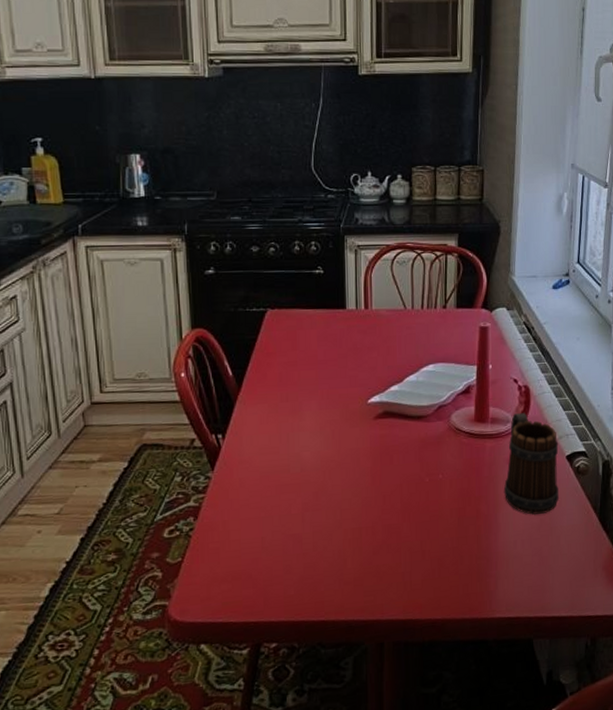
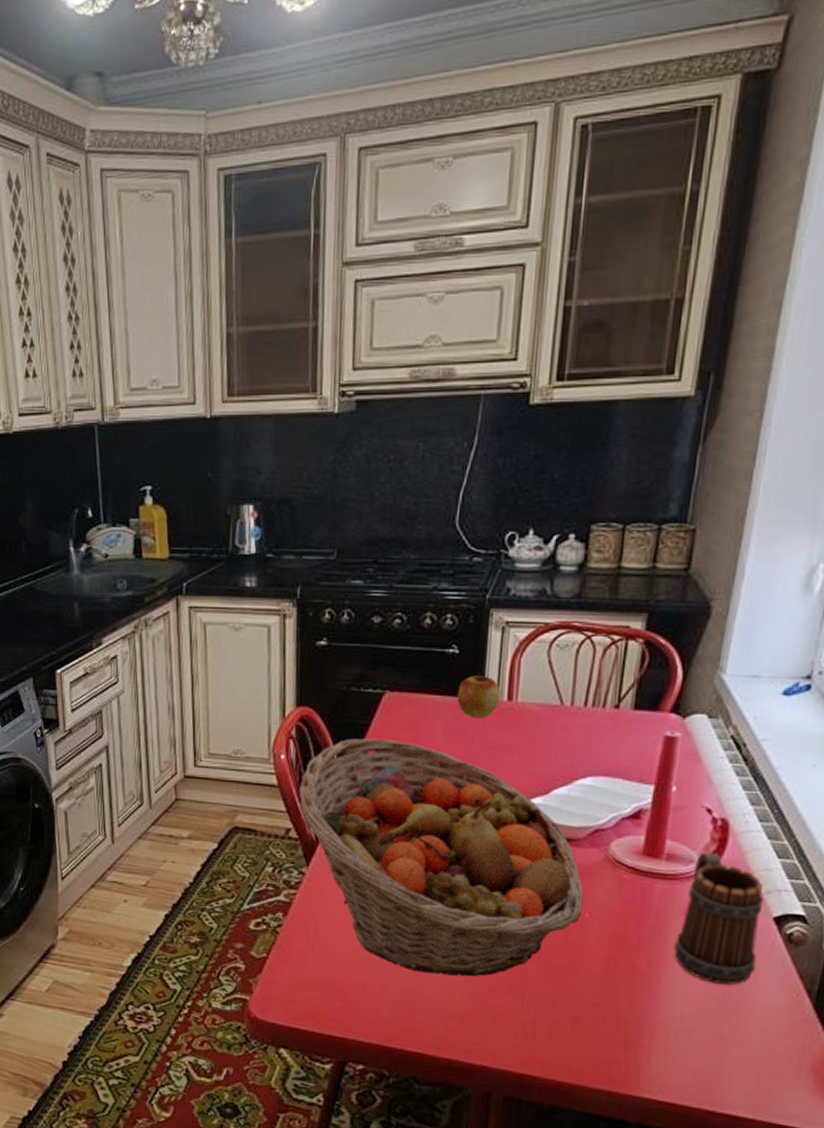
fruit basket: none [200,349,437,549] -> present [300,738,584,977]
apple: none [325,288,359,325] -> present [456,672,501,717]

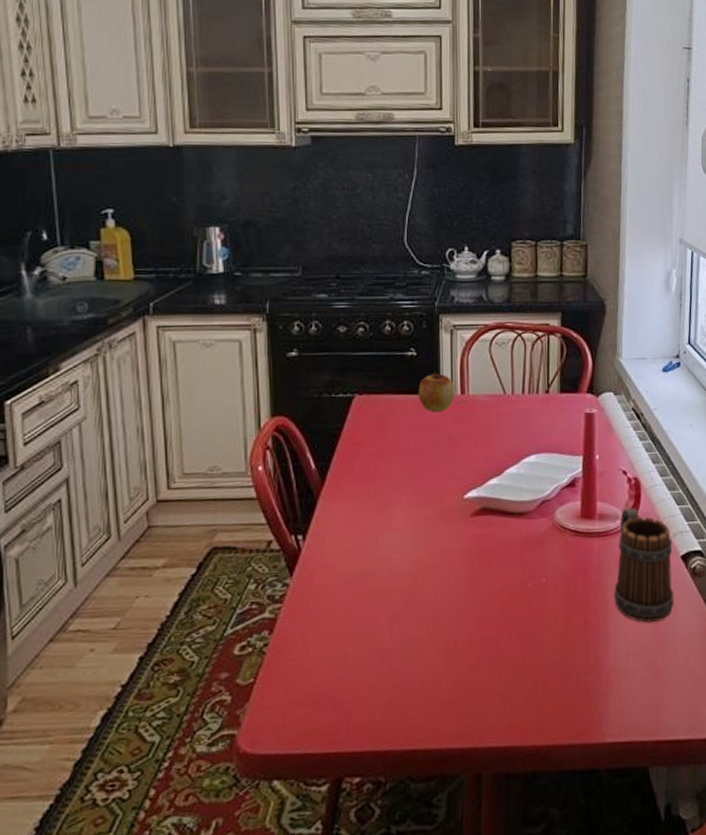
fruit basket: present [300,738,584,977] -> none [279,439,540,666]

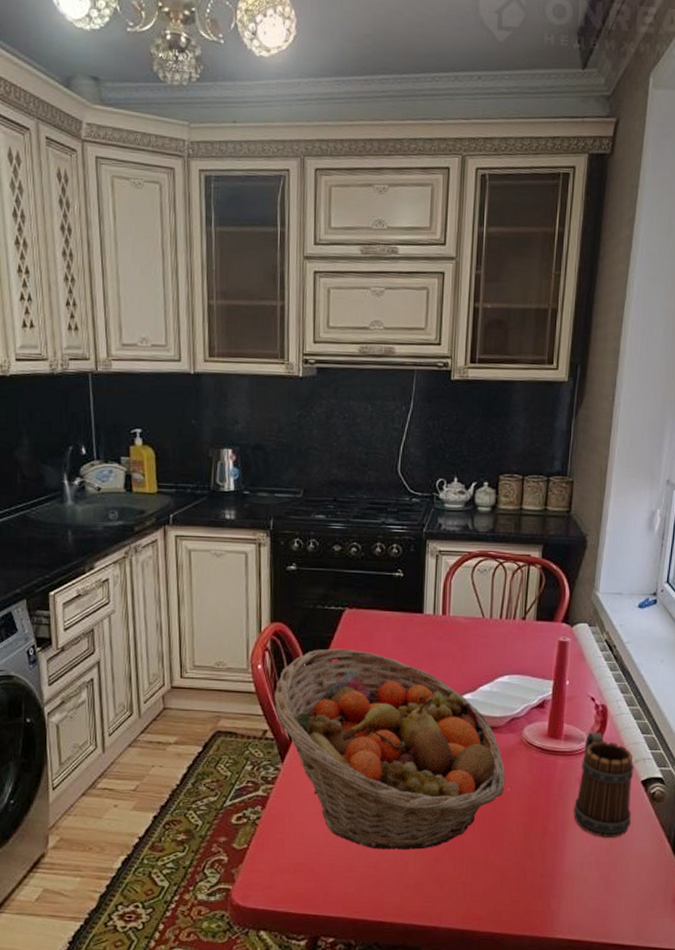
fruit basket: none [279,439,540,666] -> present [275,648,506,850]
apple: present [418,371,455,412] -> none [402,592,437,629]

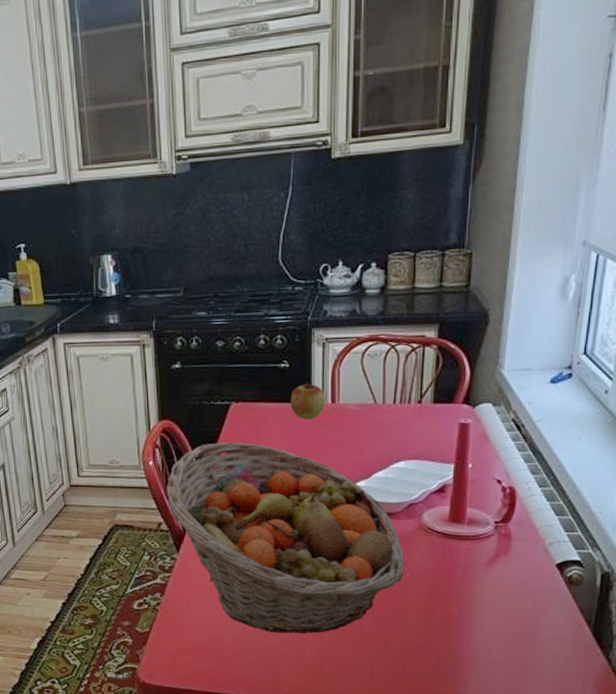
apple: none [402,592,437,629] -> present [290,381,325,419]
mug: present [573,732,634,839] -> none [479,516,548,623]

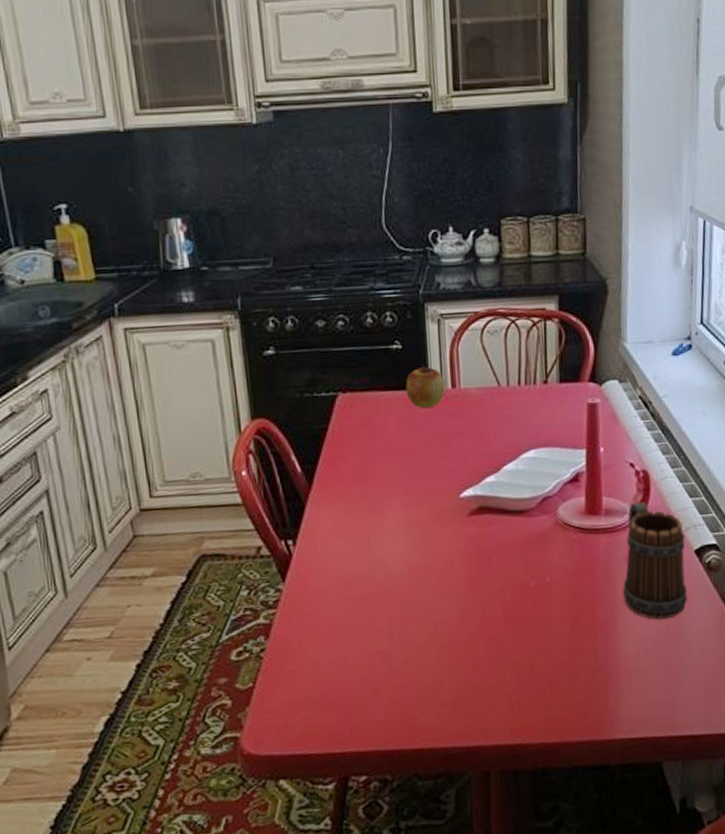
fruit basket: present [167,442,404,633] -> none [265,440,544,668]
mug: none [479,516,548,623] -> present [622,502,687,620]

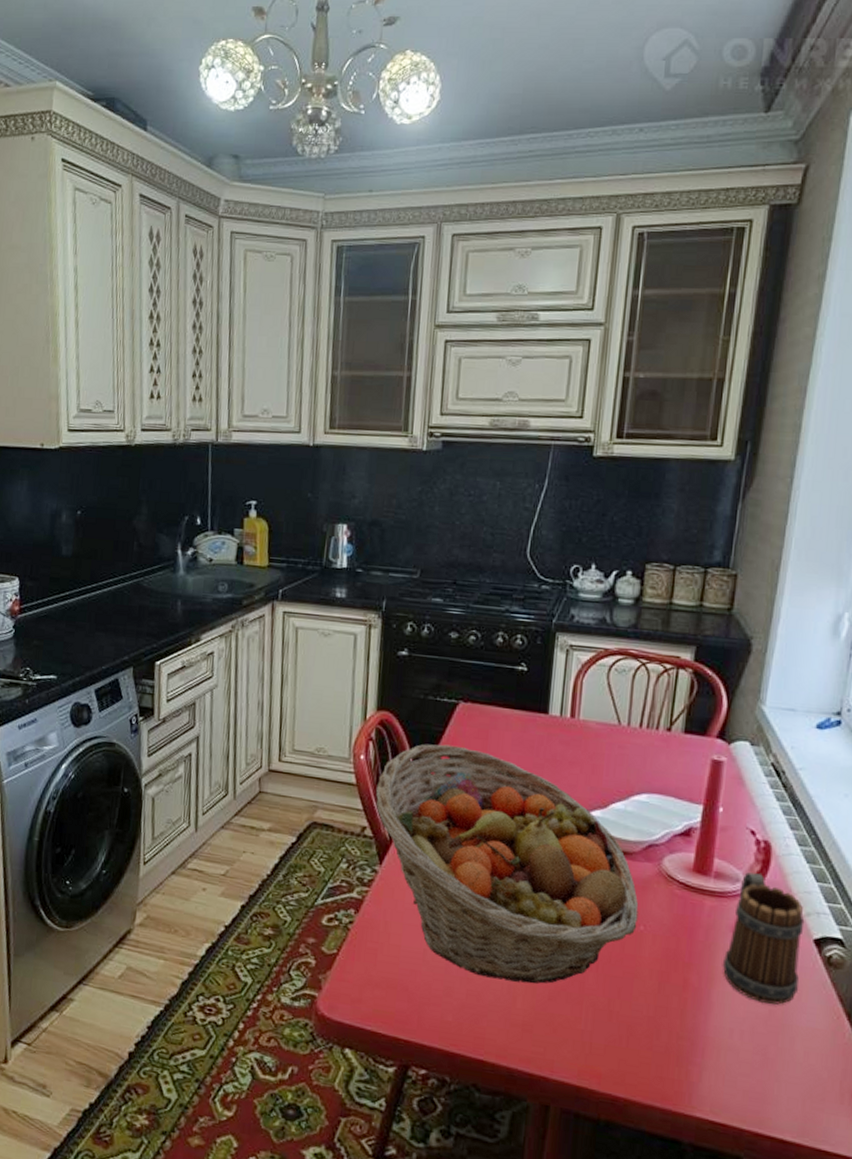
fruit basket: none [265,440,544,668] -> present [376,744,639,984]
apple: present [405,364,445,408] -> none [524,689,564,732]

